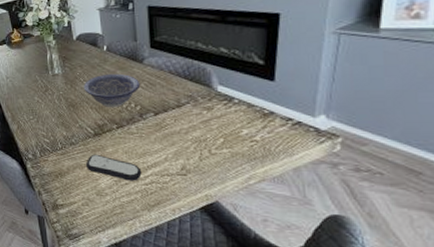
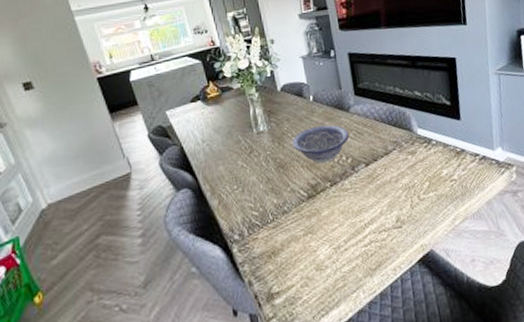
remote control: present [85,154,142,181] -> none [301,219,360,246]

